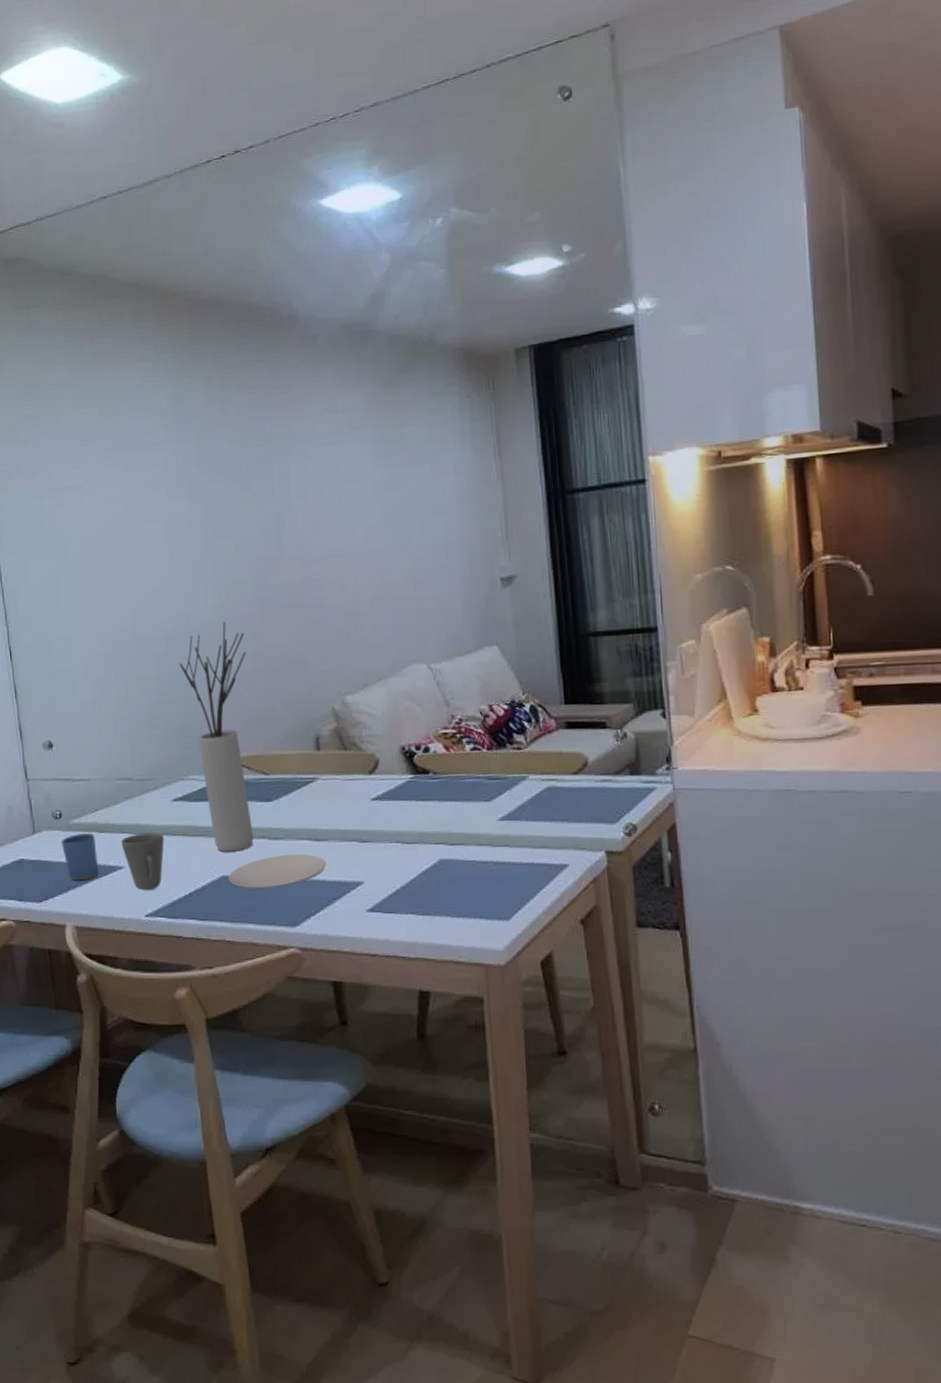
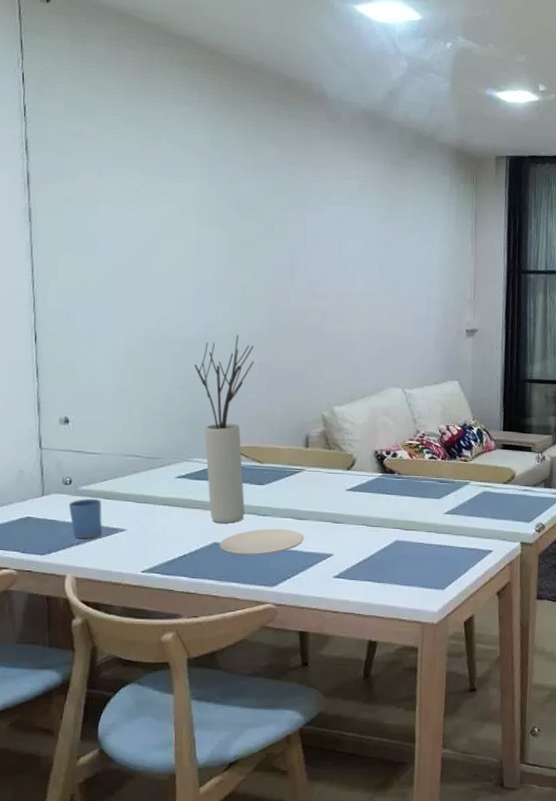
mug: present [121,832,164,891] -> none [125,502,165,551]

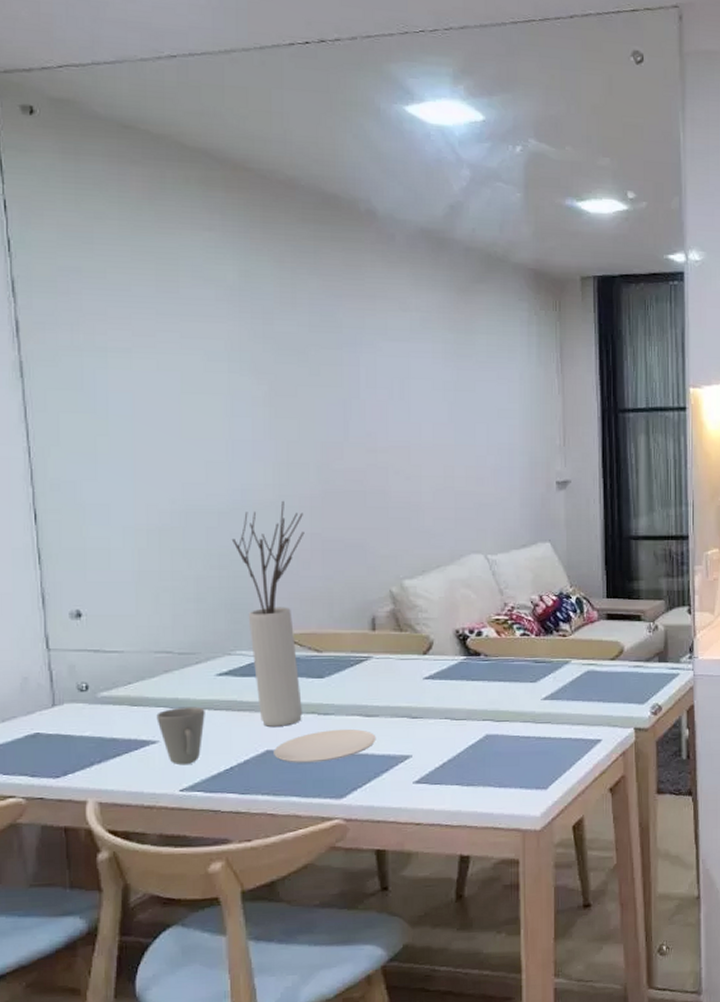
mug: present [68,498,102,539] -> none [85,706,128,756]
mug: none [125,502,165,551] -> present [156,707,205,766]

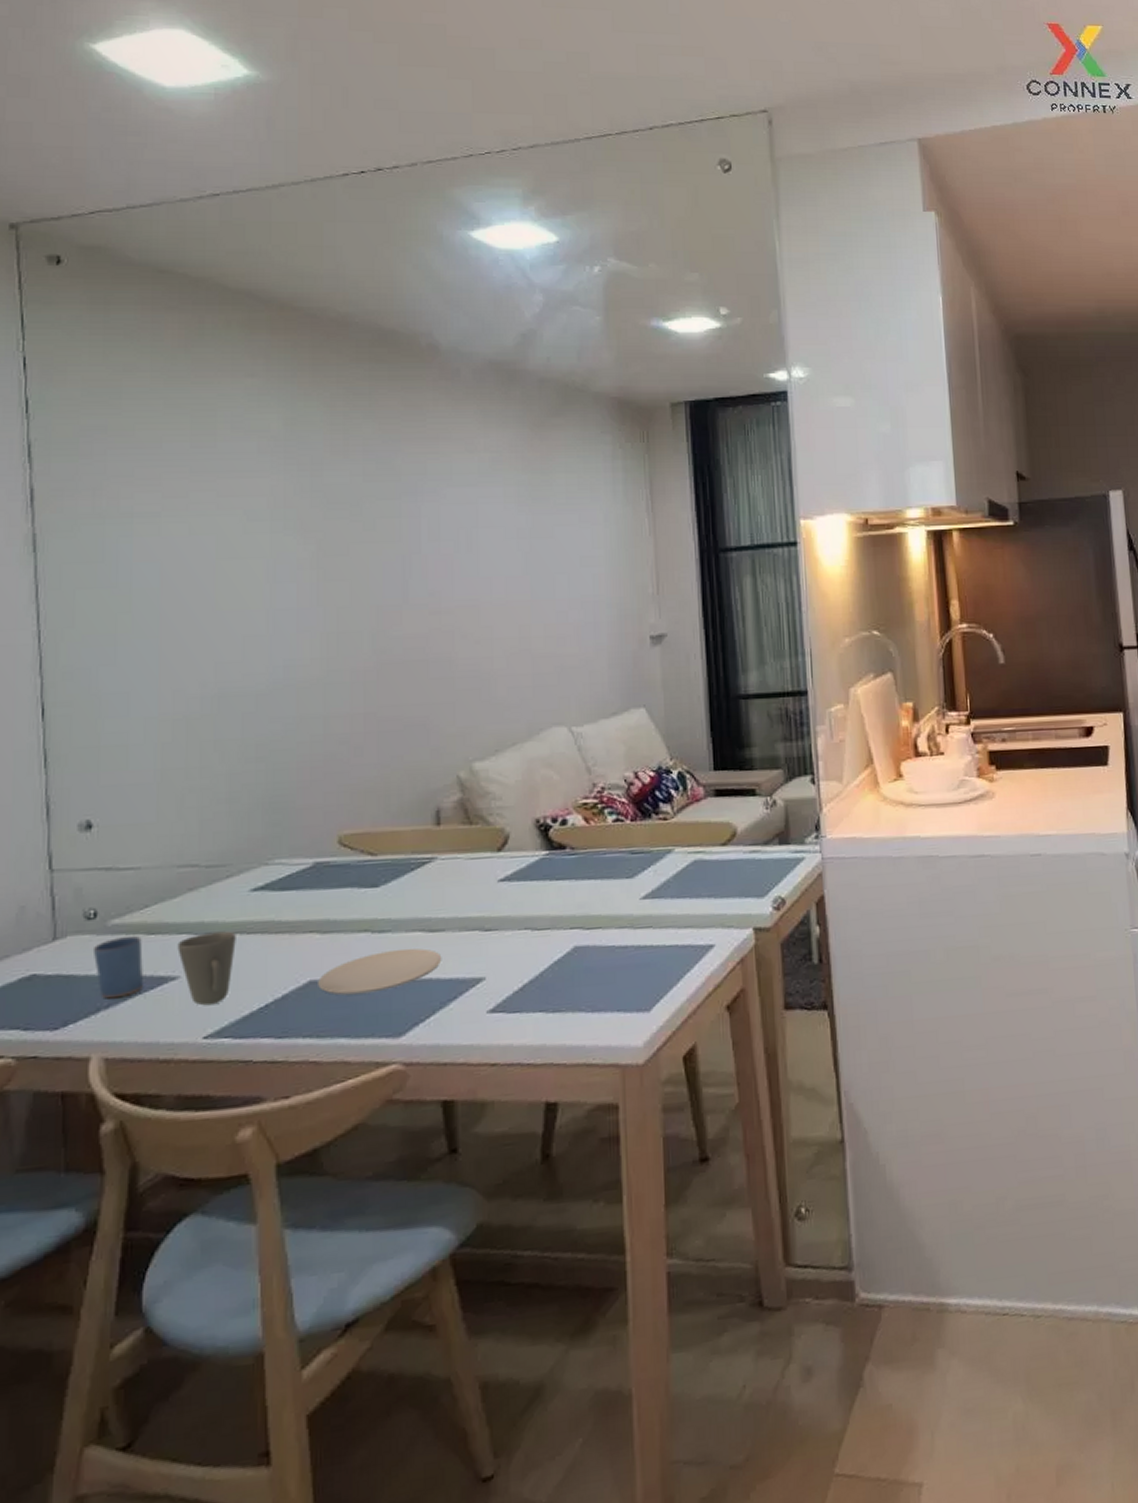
mug: none [85,706,128,756] -> present [92,935,143,999]
vase: present [231,500,305,727] -> none [271,676,357,951]

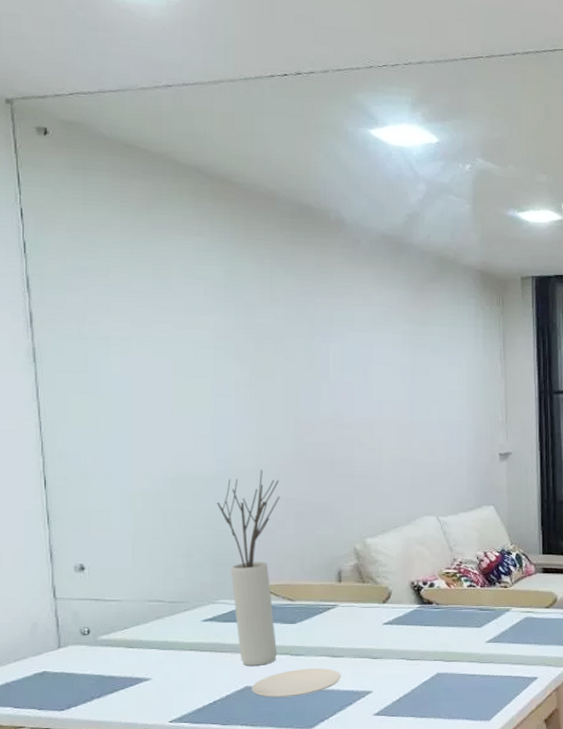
mug: present [92,935,143,999] -> none [87,648,124,691]
mug: present [177,931,236,1006] -> none [149,648,192,700]
vase: none [271,676,357,951] -> present [216,469,280,666]

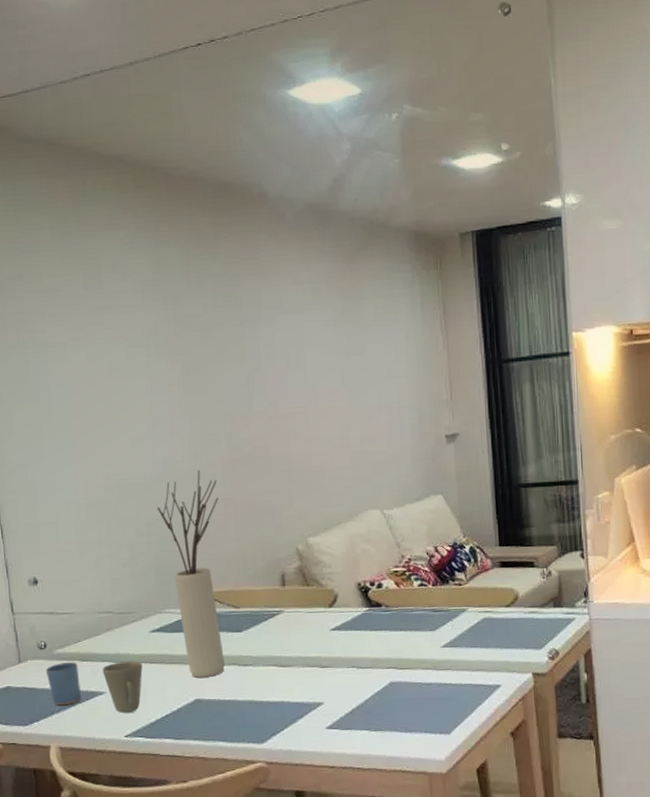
mug: none [87,648,124,691] -> present [45,661,81,706]
mug: none [149,648,192,700] -> present [102,661,143,714]
plate: present [252,667,342,698] -> none [202,678,291,711]

